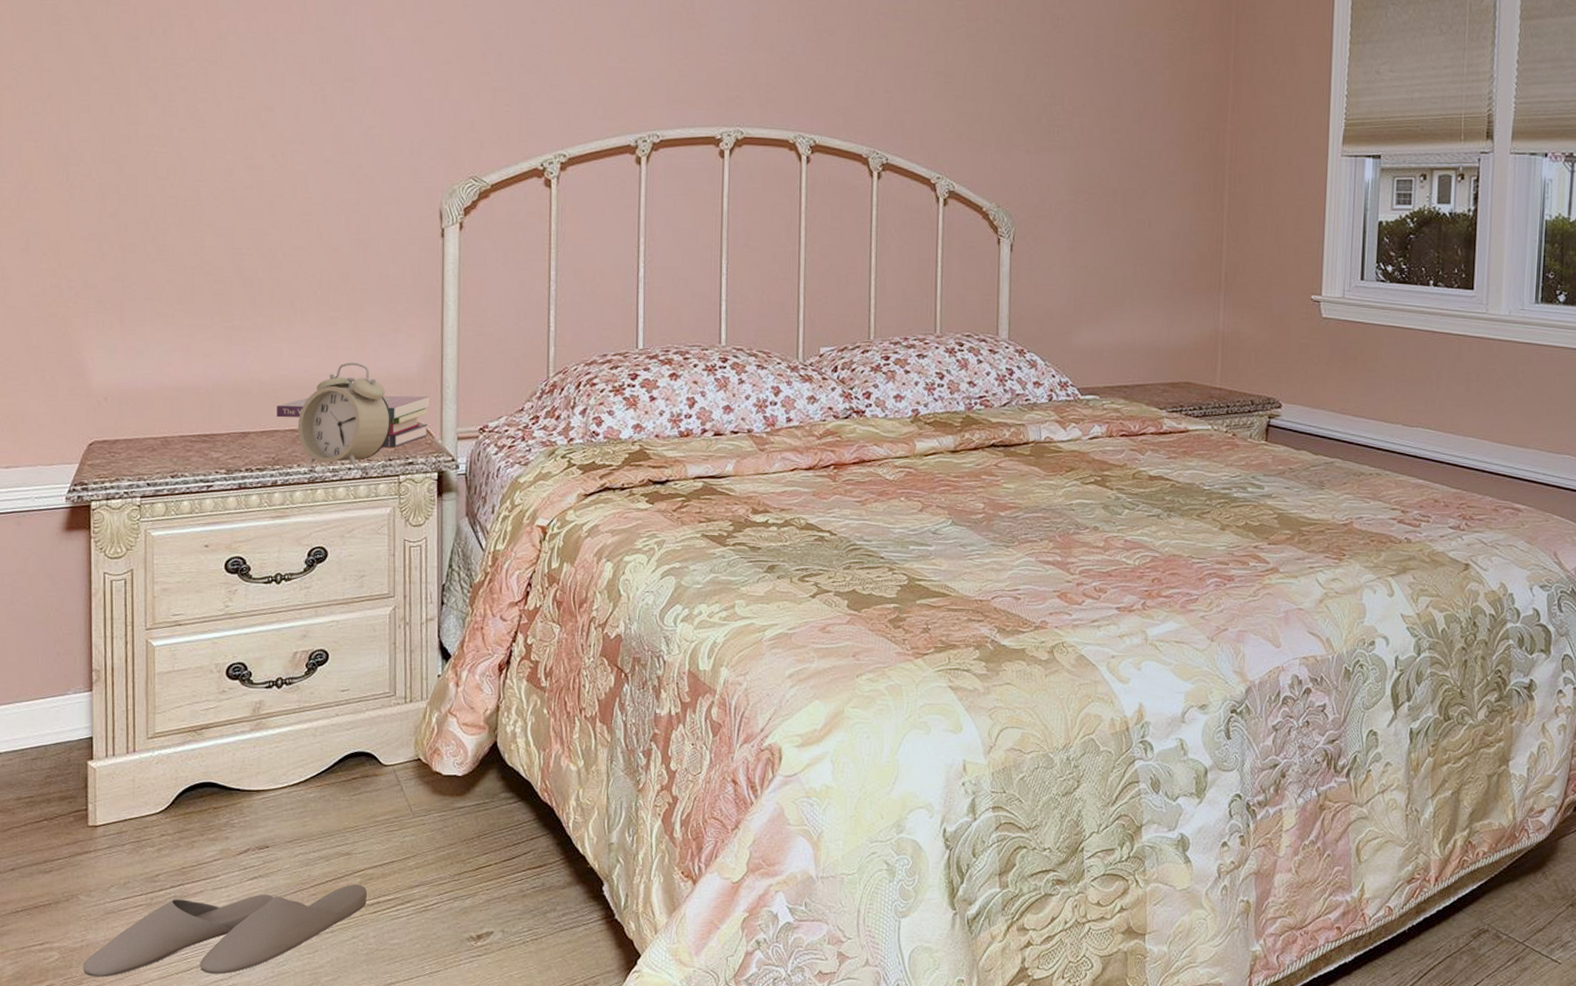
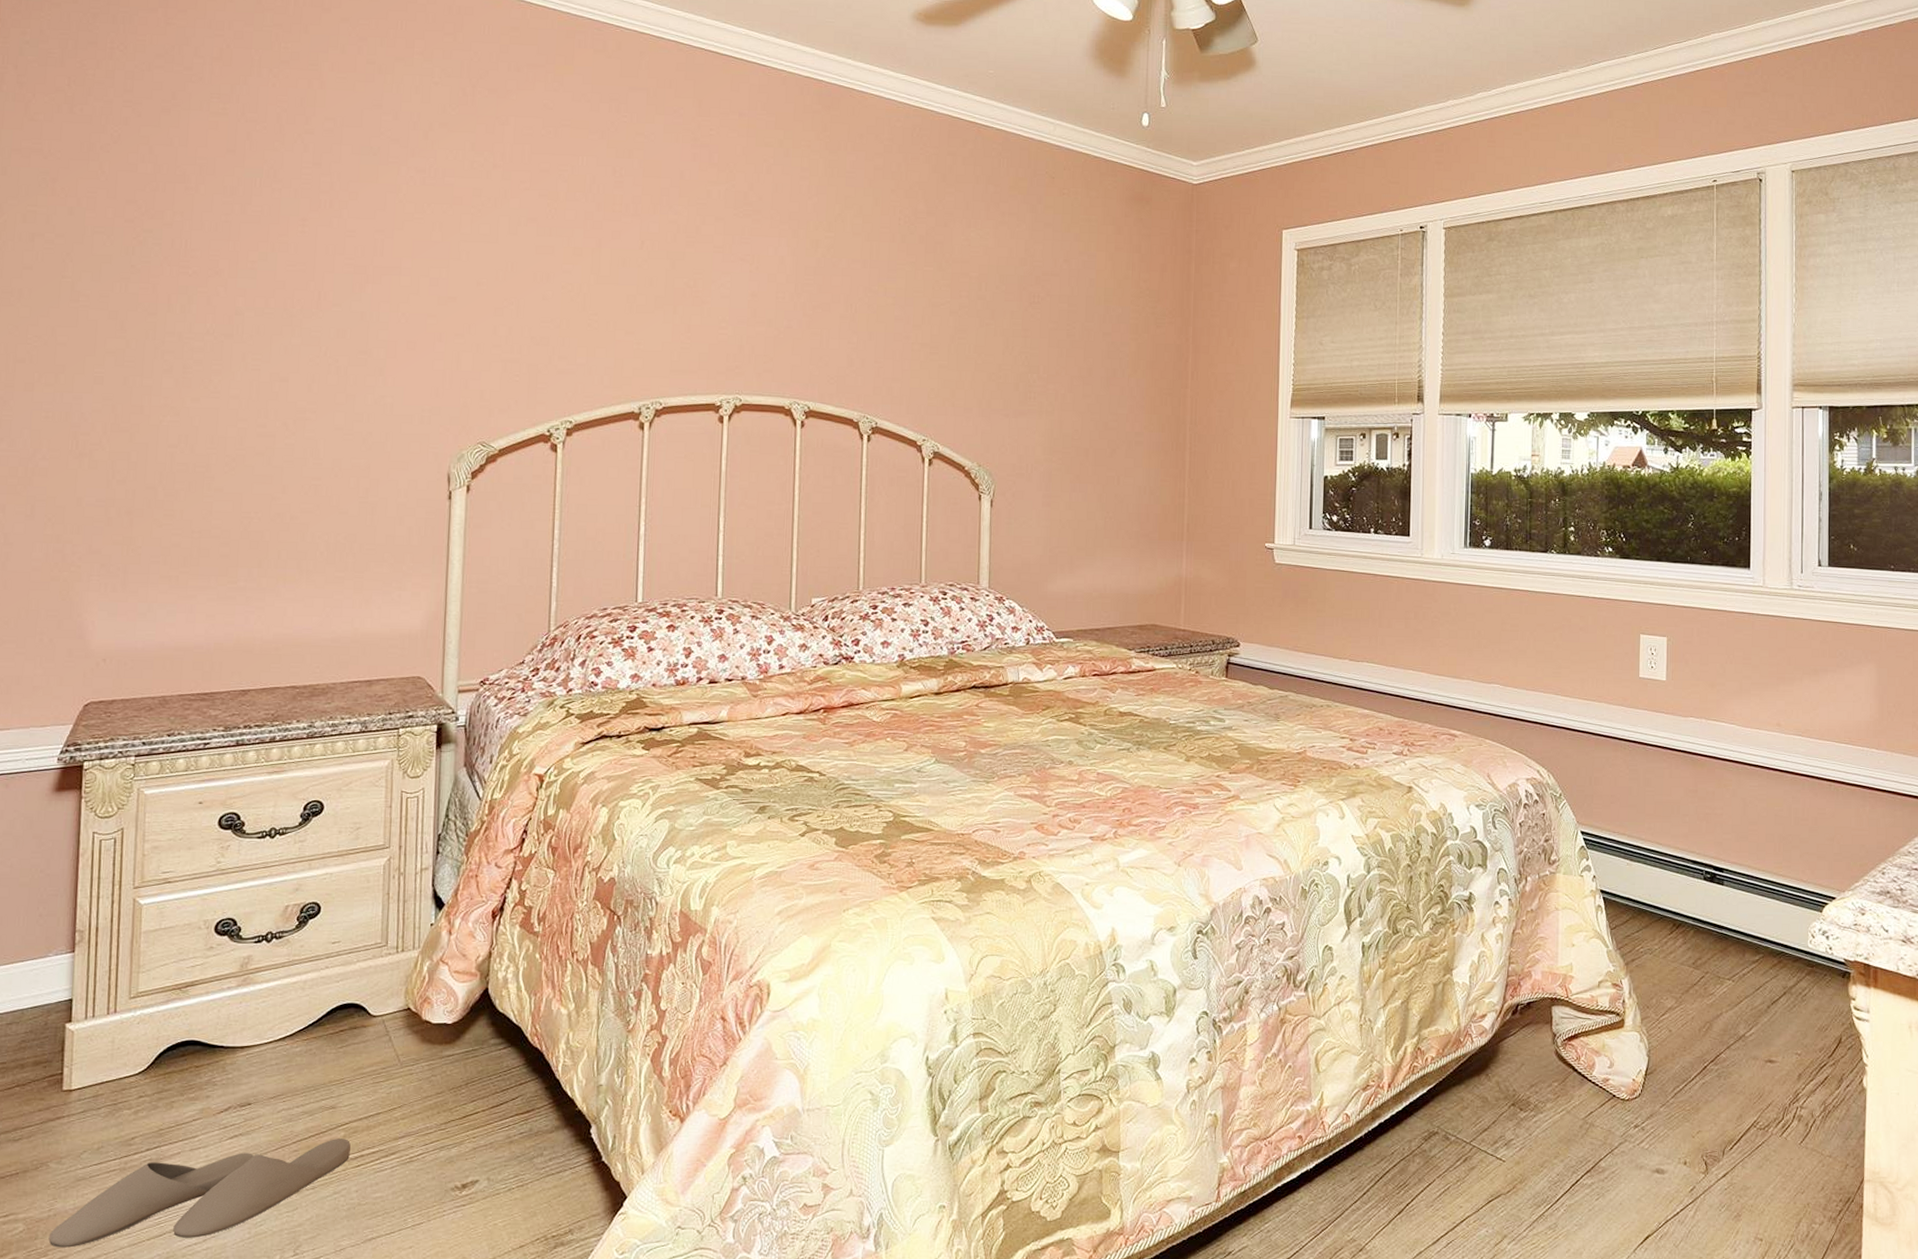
books: present [277,395,430,448] -> none [278,651,432,703]
alarm clock: present [298,362,392,467] -> none [298,620,393,722]

